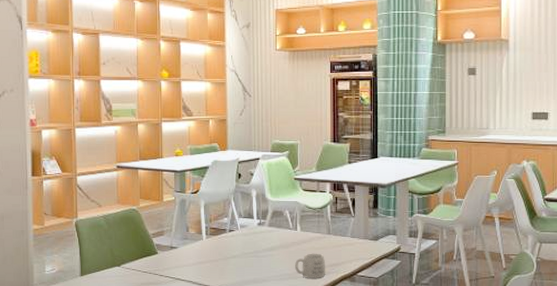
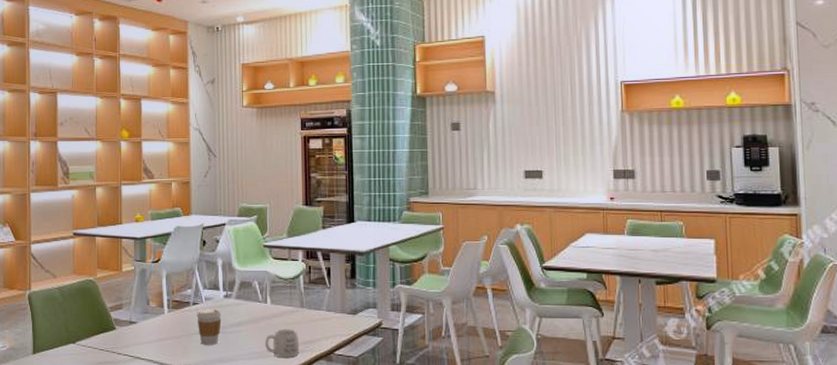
coffee cup: none [232,235,255,267] -> present [197,308,222,345]

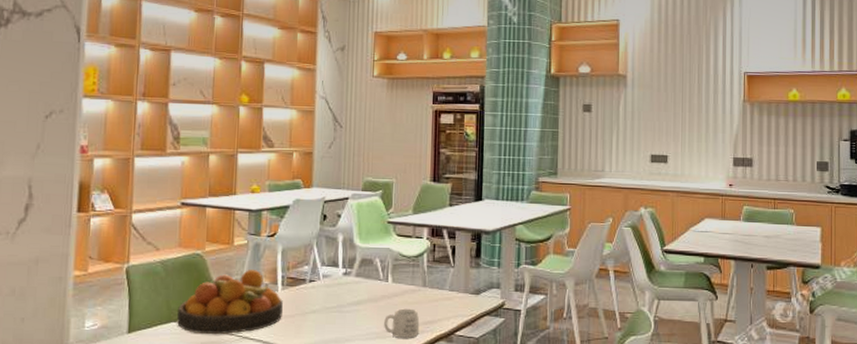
fruit bowl: none [75,294,170,354] -> present [177,270,283,334]
coffee cup: present [197,308,222,345] -> none [313,286,340,325]

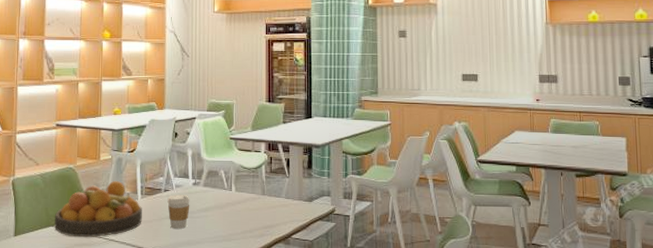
coffee cup: none [313,286,340,325] -> present [167,195,190,229]
mug: present [384,308,420,338] -> none [229,214,260,241]

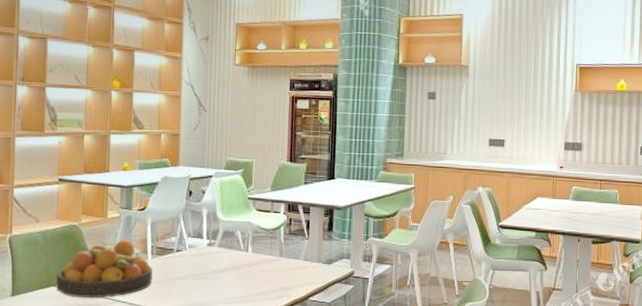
coffee cup: present [167,195,190,229] -> none [179,255,204,290]

